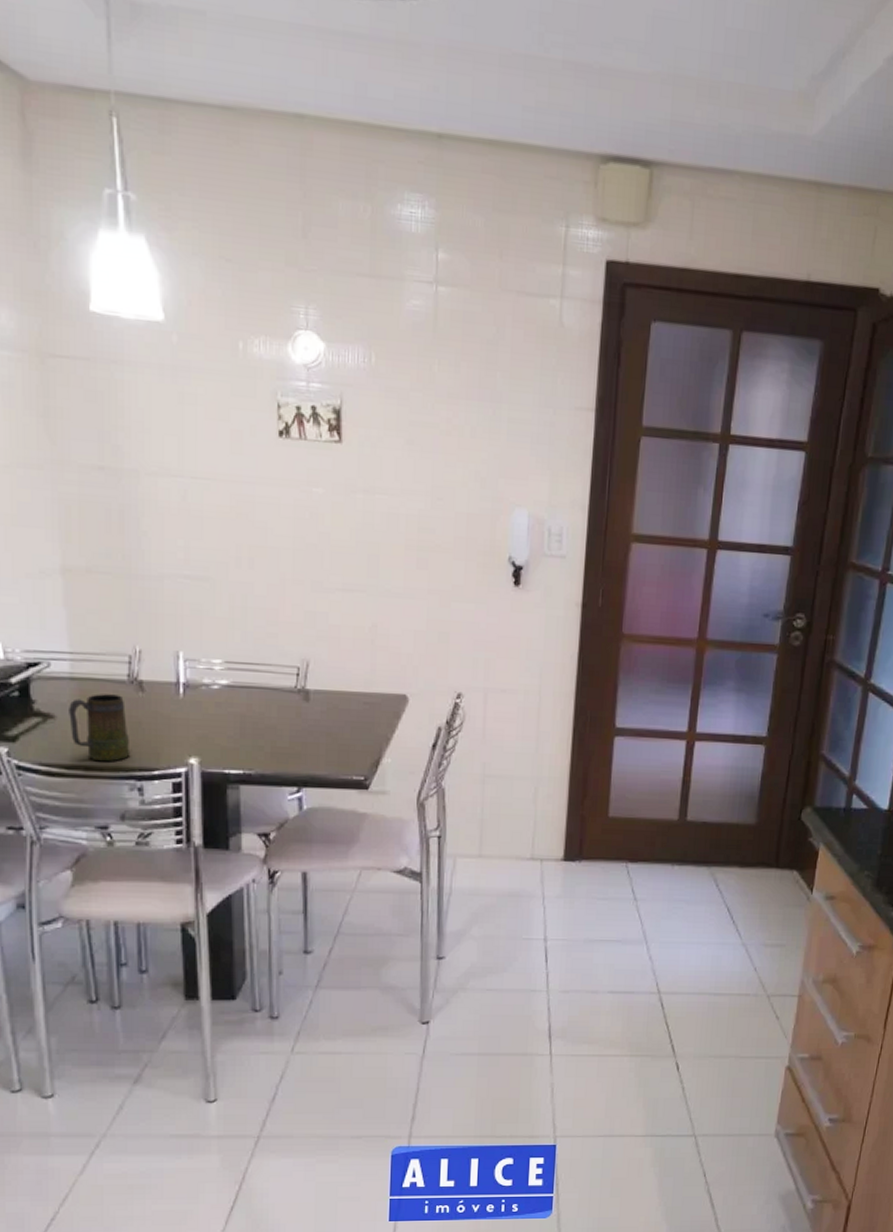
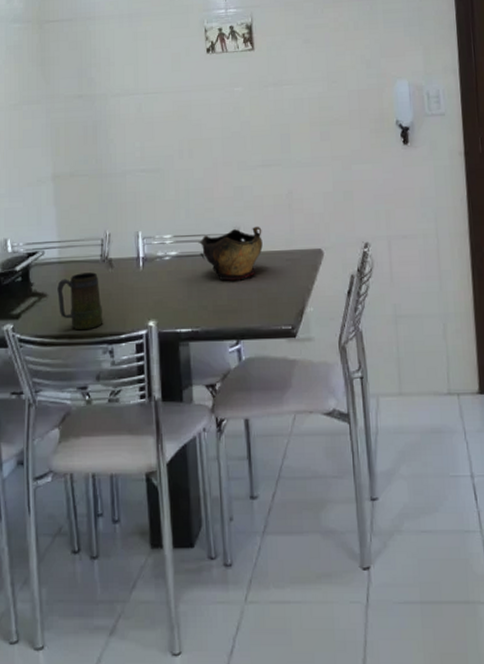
decorative bowl: none [256,660,337,721] -> present [198,226,263,281]

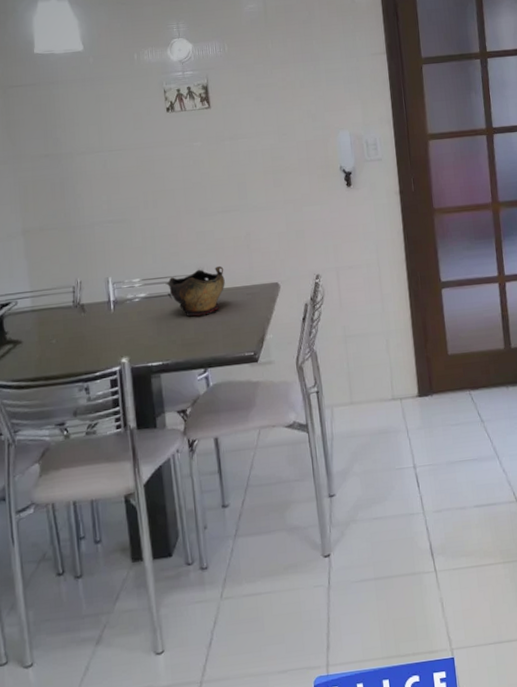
mug: present [57,272,102,331] -> none [32,317,77,372]

